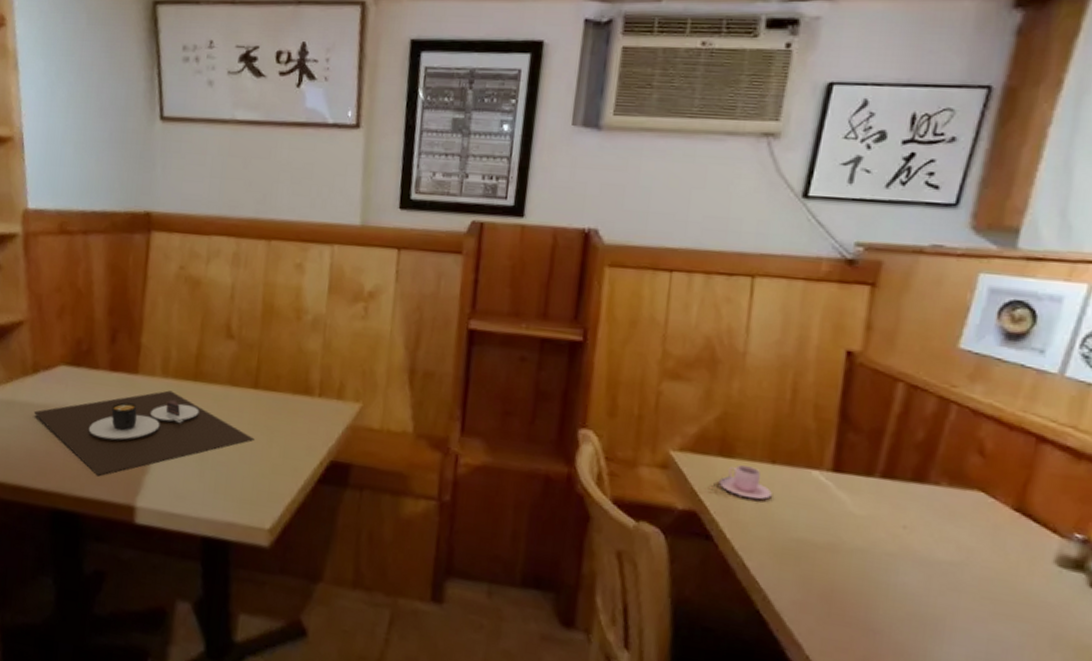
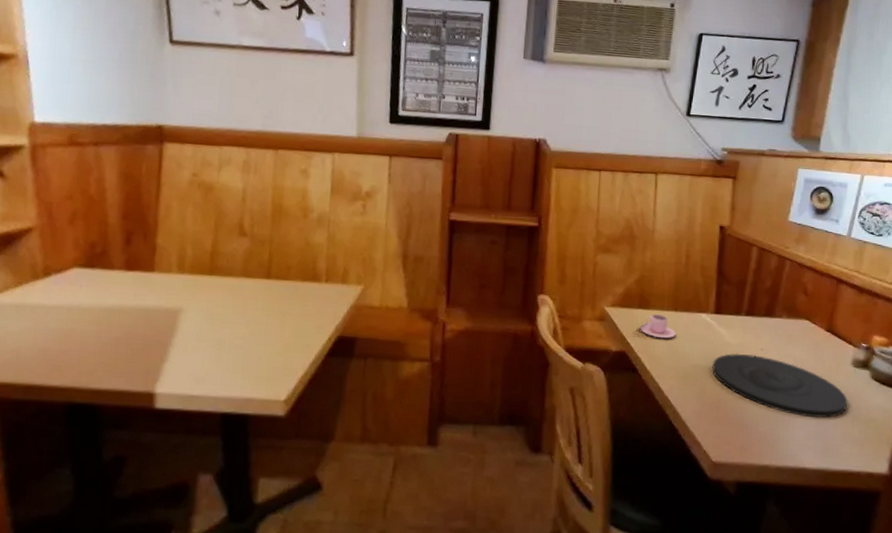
place setting: present [33,390,254,477] -> none [46,285,268,369]
plate: none [824,527,1046,636] -> present [712,353,848,418]

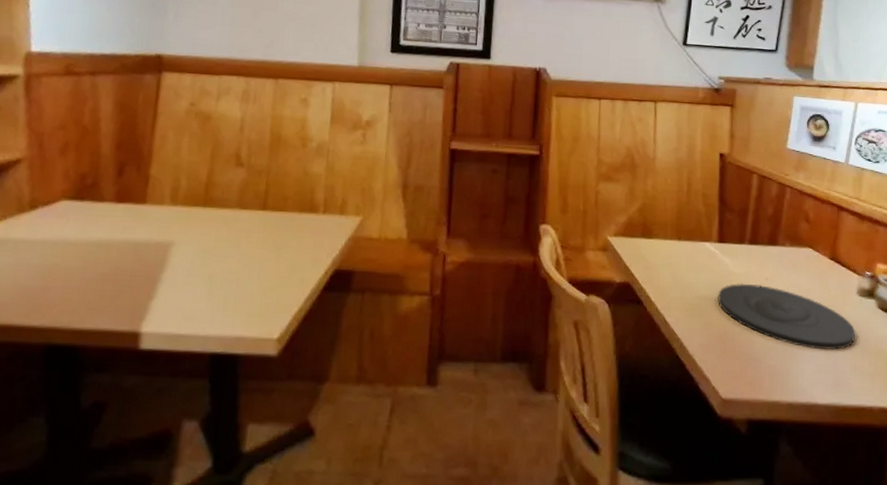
teacup: present [640,314,676,339] -> none [644,243,680,269]

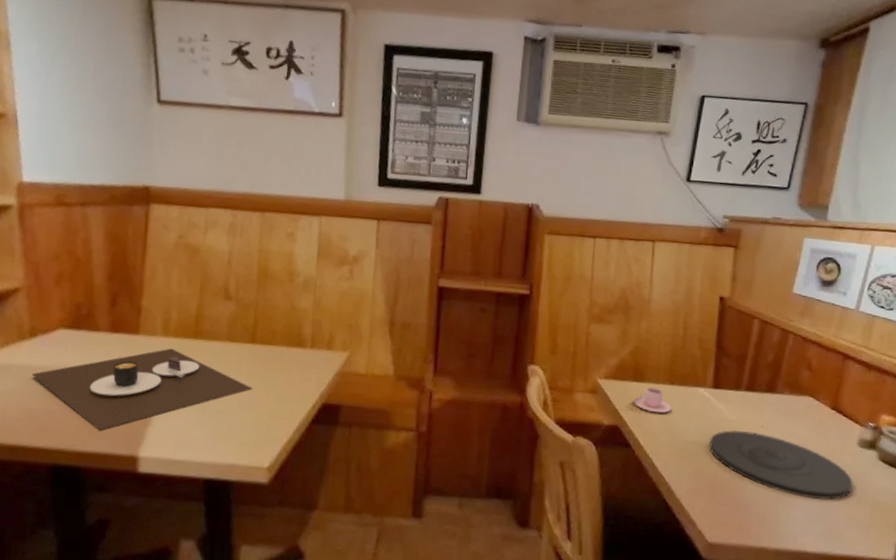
place setting: none [29,217,263,307] -> present [31,348,253,432]
teacup: none [644,243,680,269] -> present [634,387,672,413]

